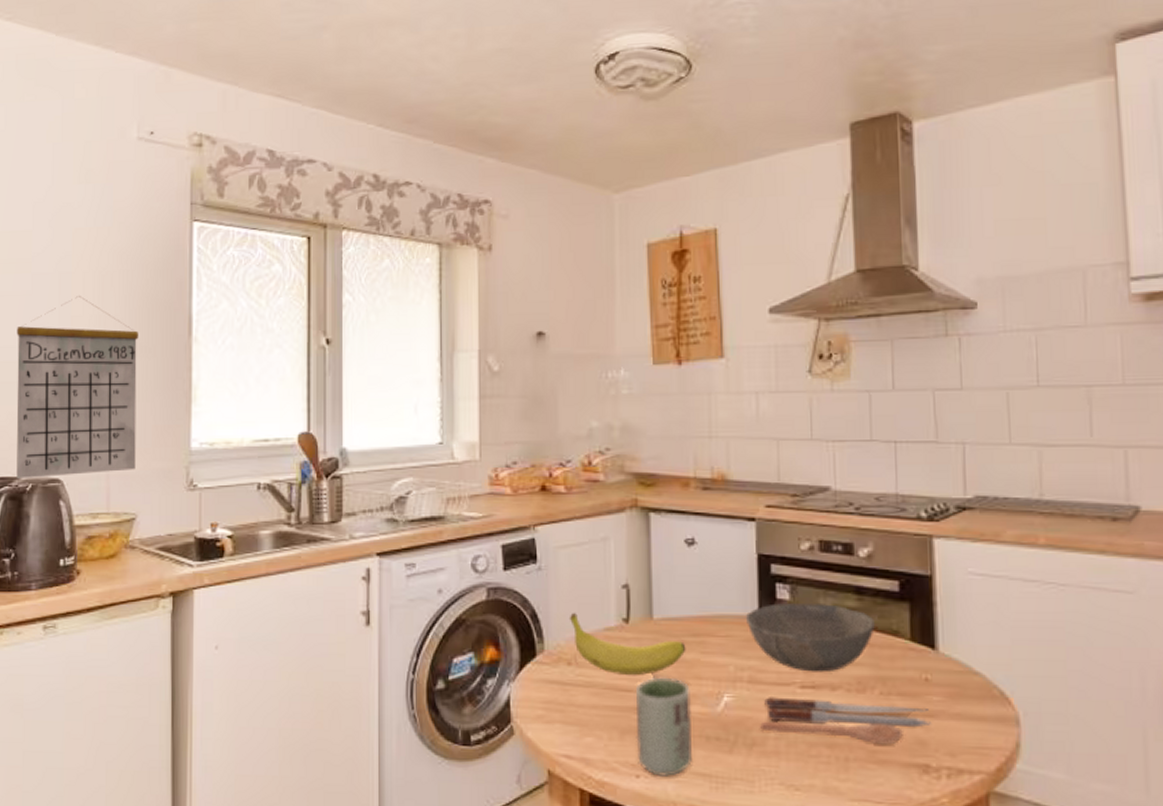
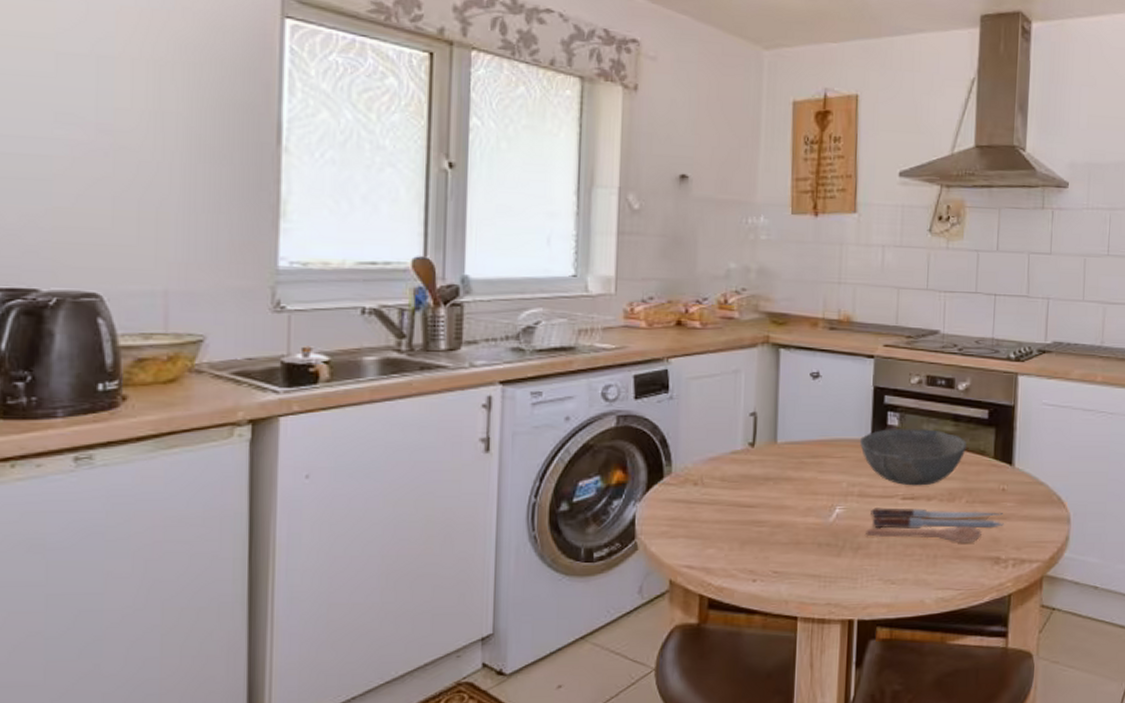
calendar: present [16,296,138,480] -> none [33,86,209,292]
fruit: present [569,613,686,675] -> none [697,439,806,492]
cup: present [636,677,692,776] -> none [754,494,807,579]

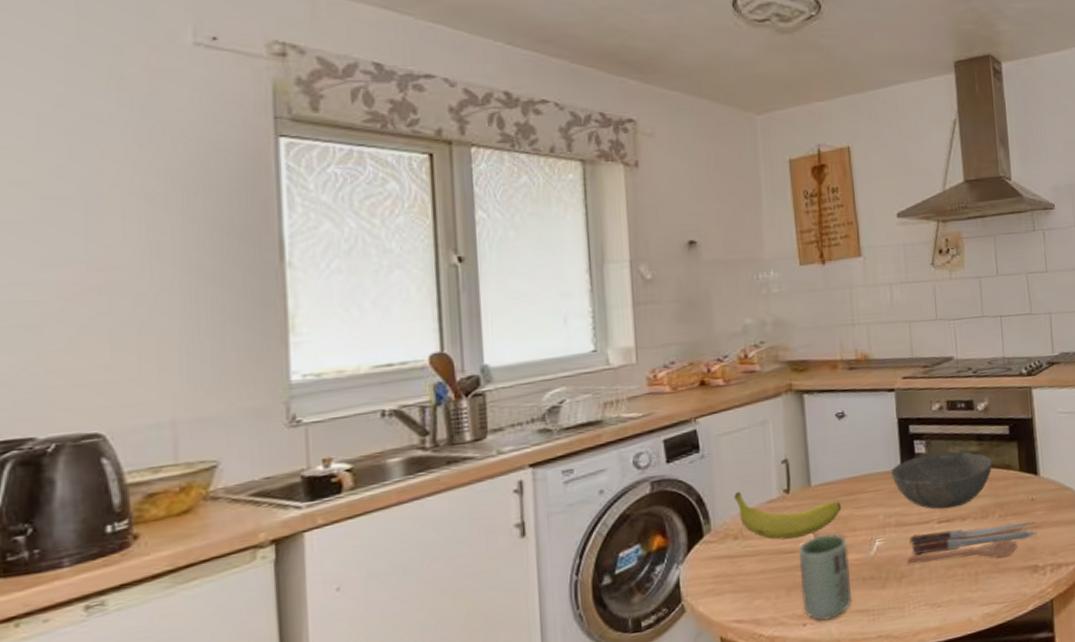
fruit: none [697,439,806,492] -> present [733,492,842,540]
cup: none [754,494,807,579] -> present [799,534,852,621]

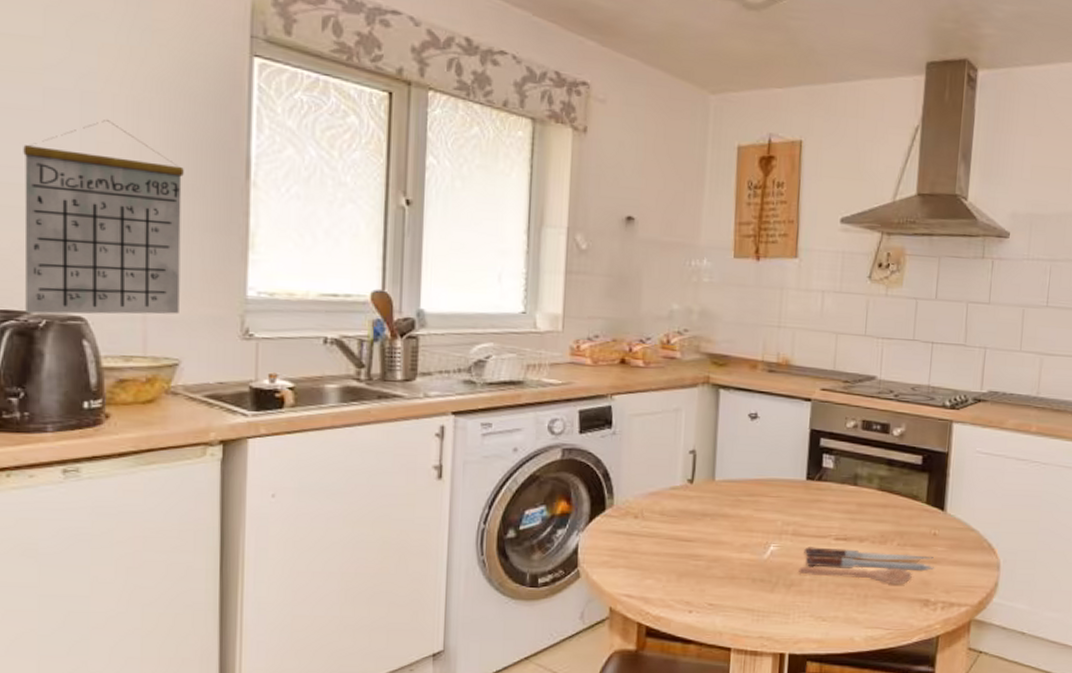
calendar: none [19,221,214,441] -> present [23,120,184,315]
fruit: present [733,492,842,540] -> none [638,474,742,528]
cup: present [799,534,852,621] -> none [691,529,742,611]
bowl: present [890,451,993,509] -> none [794,471,900,528]

